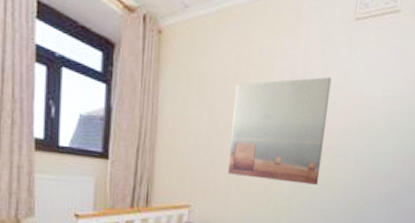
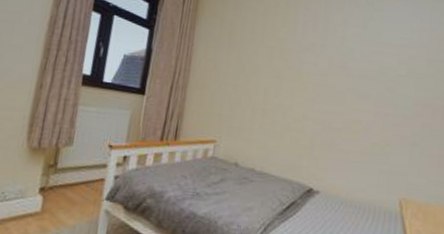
wall art: present [227,77,332,185] -> none [252,25,351,125]

